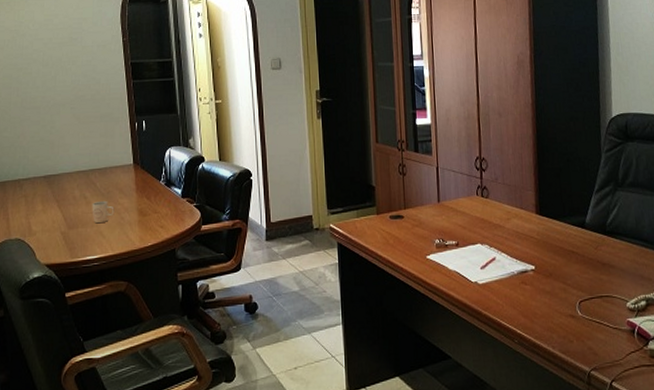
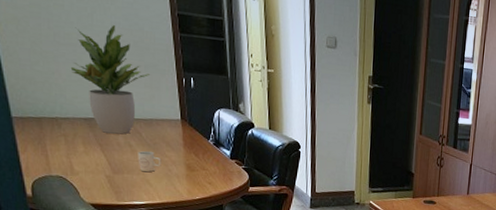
potted plant: none [34,83,105,188] -> present [70,25,150,135]

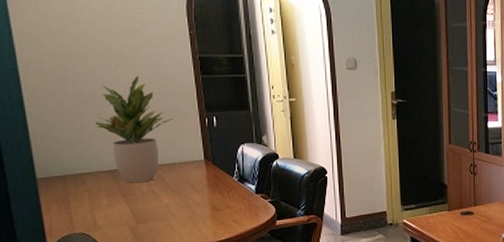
mug: present [137,150,162,173] -> none [161,195,186,218]

